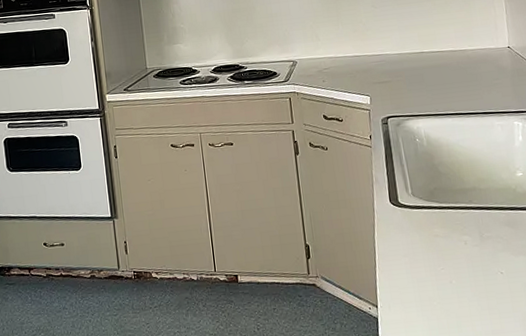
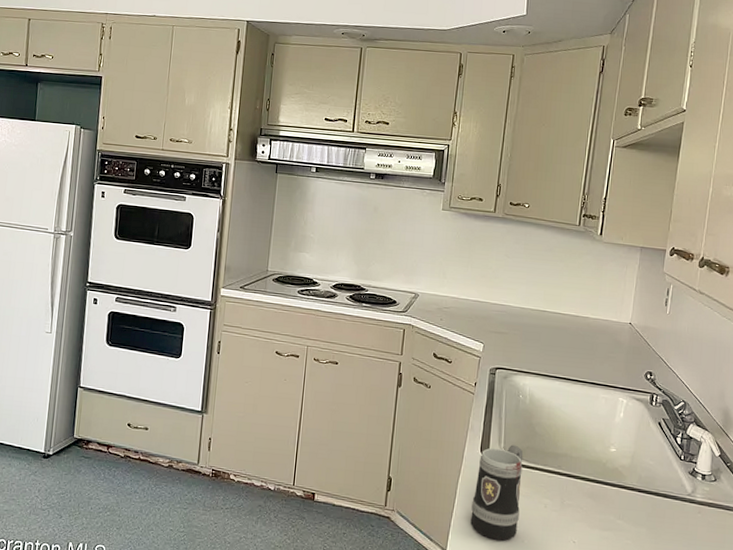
mug: none [390,188,443,286] -> present [470,444,523,541]

